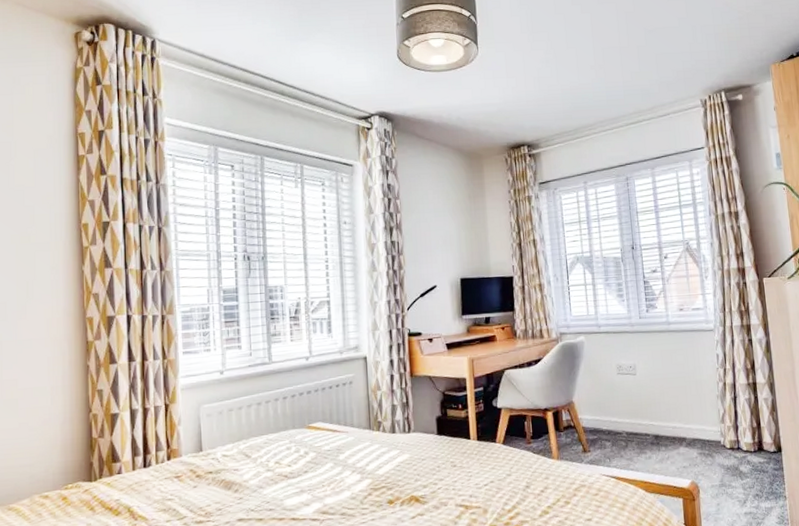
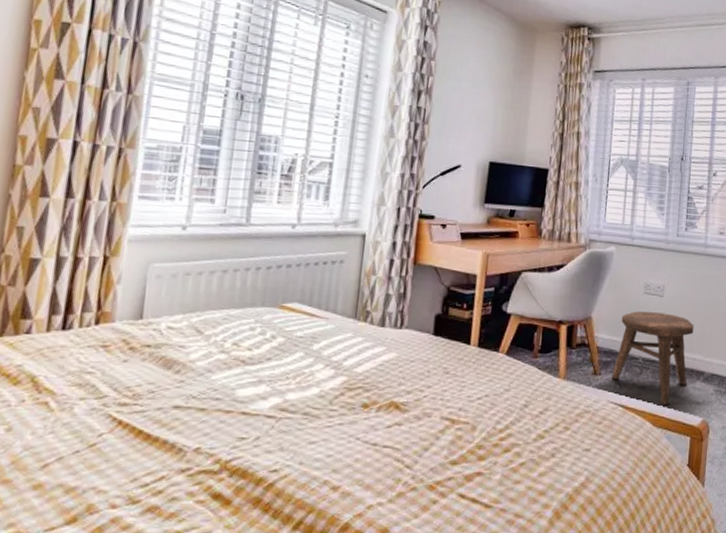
stool: none [600,389,672,472] -> present [611,311,694,405]

